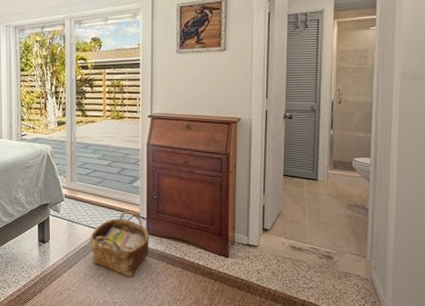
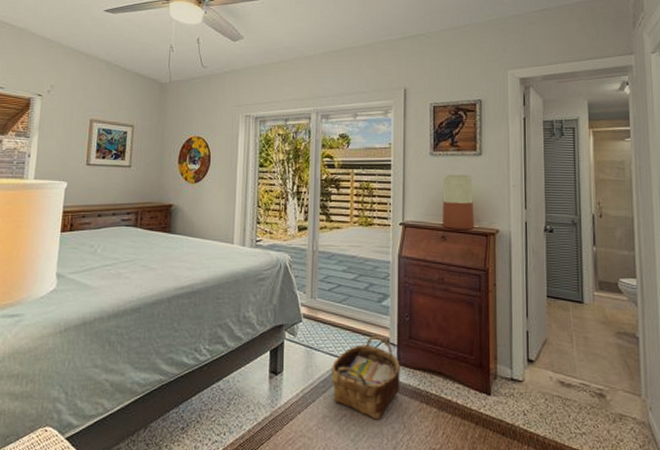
vase: none [188,69,218,120] -> present [443,174,475,231]

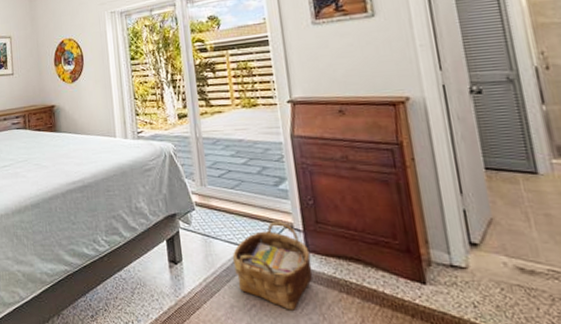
vase: present [443,174,475,231] -> none [332,39,378,103]

